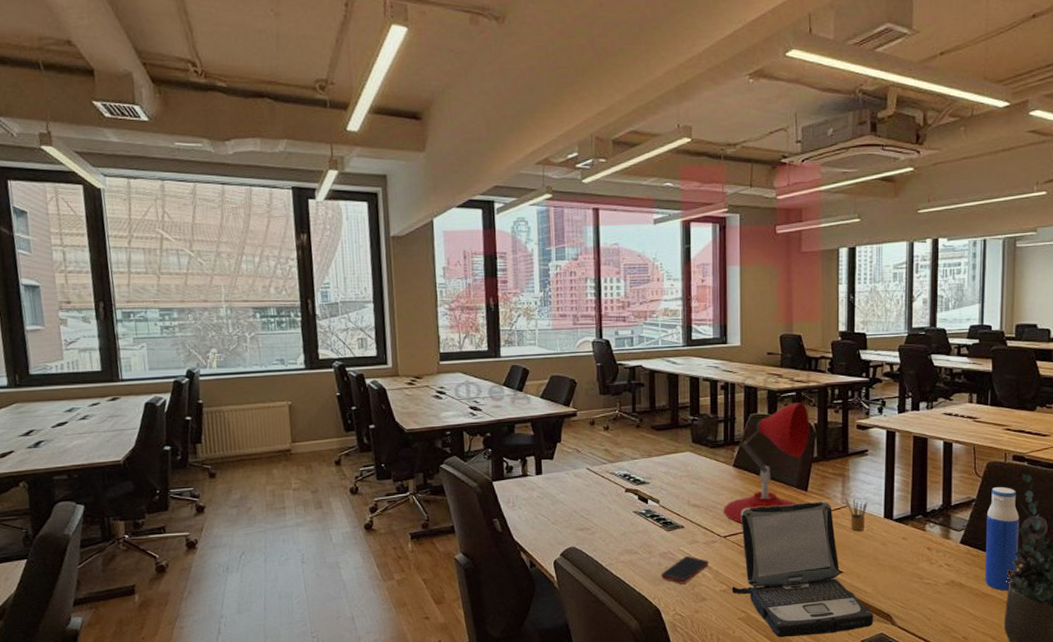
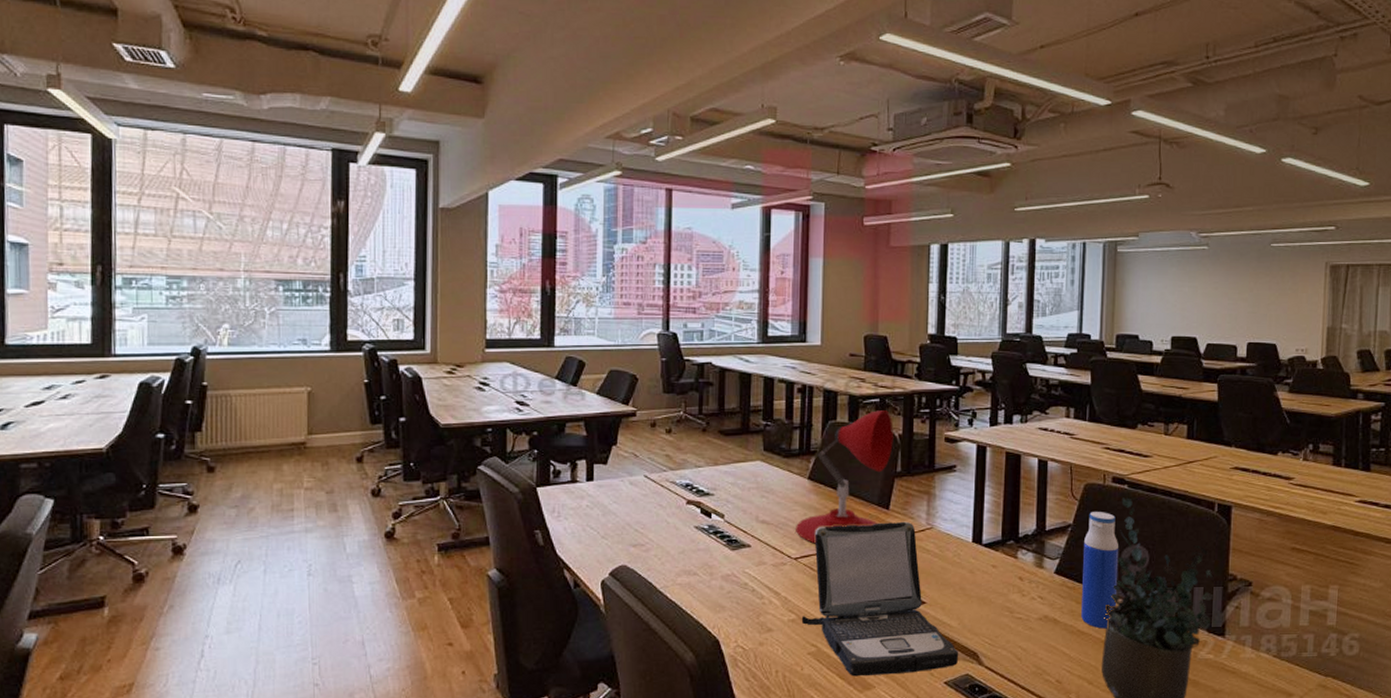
cell phone: present [660,555,710,584] -> none [721,579,778,612]
pencil box: present [844,497,868,532] -> none [929,518,955,557]

